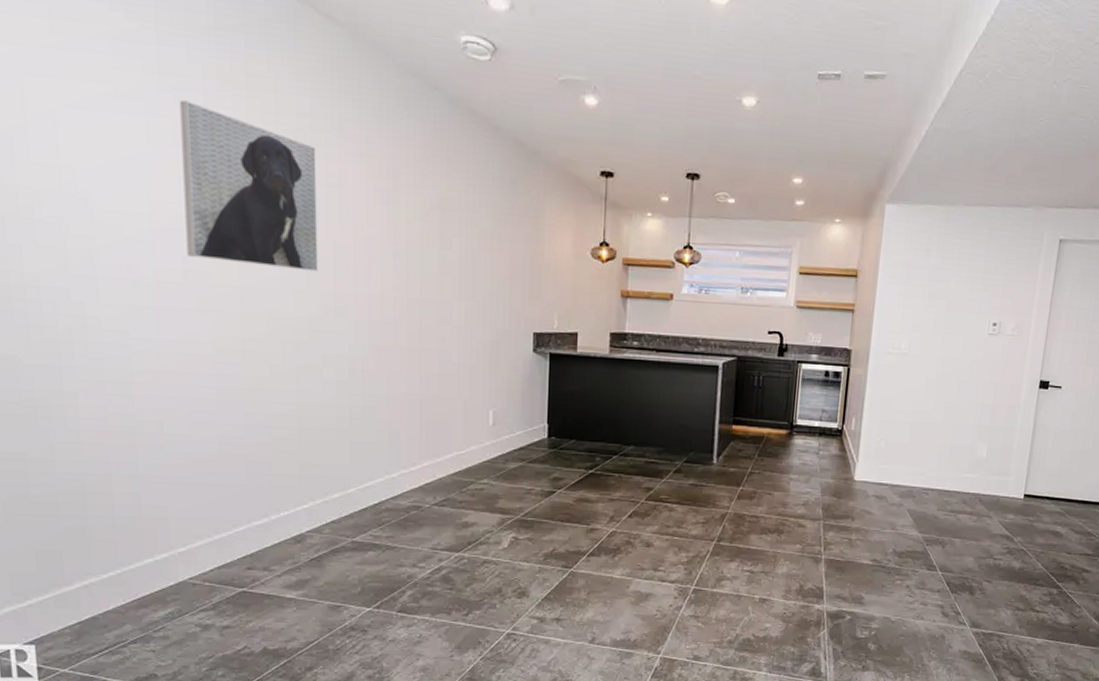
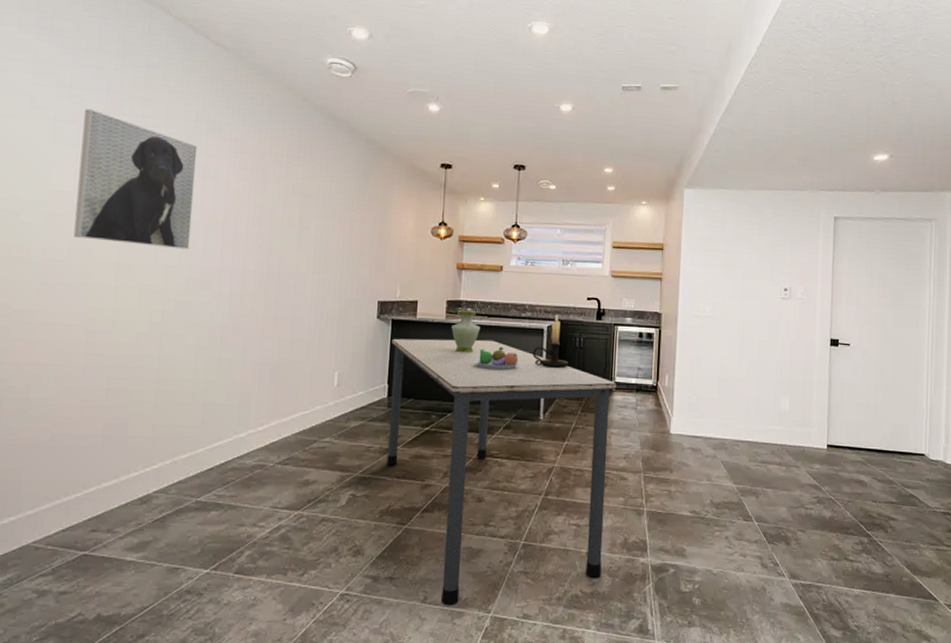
dining table: none [549,374,798,647] -> present [386,338,617,606]
vase: none [616,343,649,392] -> present [451,309,481,353]
fruit bowl: none [641,385,691,411] -> present [473,347,520,371]
candle holder: none [705,349,746,410] -> present [532,314,569,369]

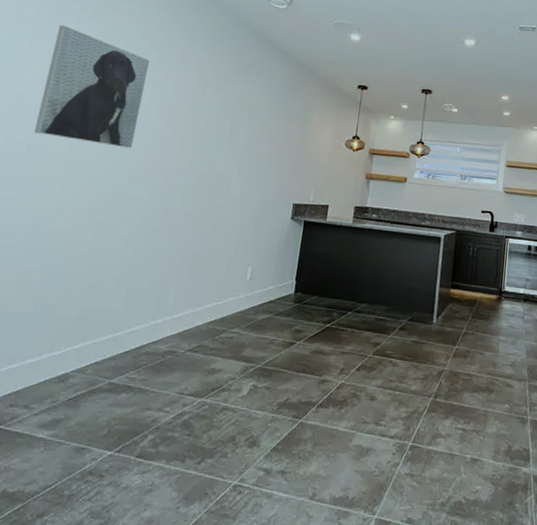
dining table: present [386,338,617,606] -> none [288,238,506,505]
vase: present [451,309,481,353] -> none [357,215,384,256]
fruit bowl: present [473,347,520,371] -> none [375,252,417,274]
candle holder: present [532,314,569,369] -> none [429,224,462,276]

